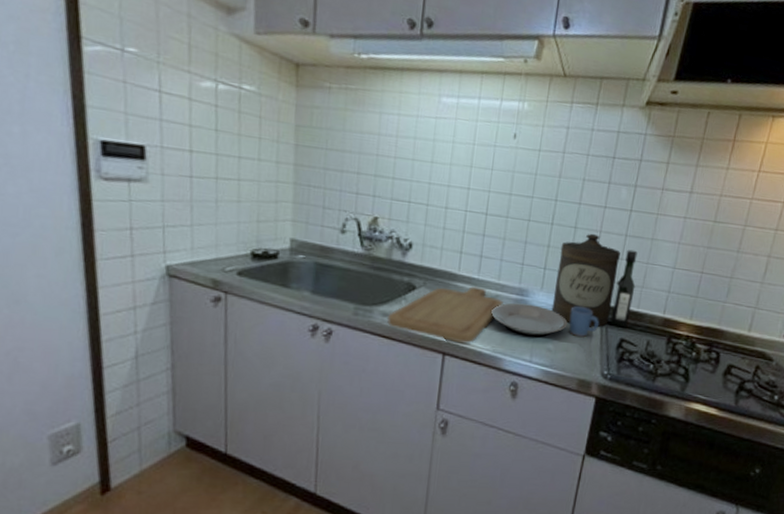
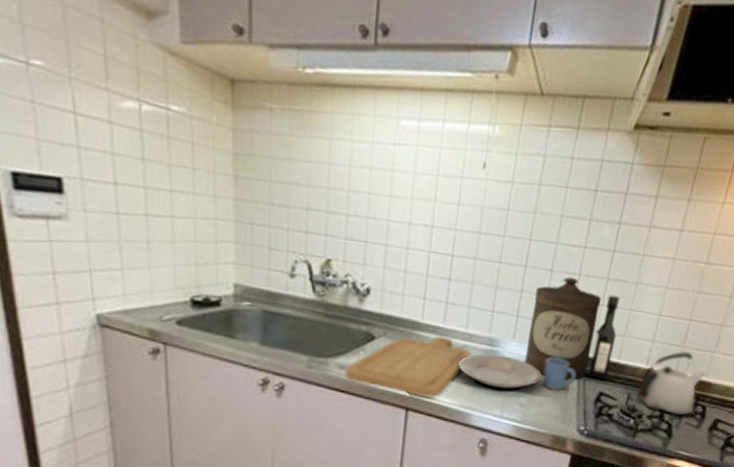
kettle: none [656,300,718,360] -> present [637,350,706,415]

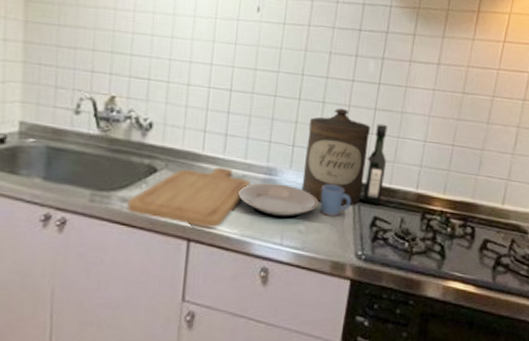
kettle: present [637,350,706,415] -> none [410,174,472,236]

